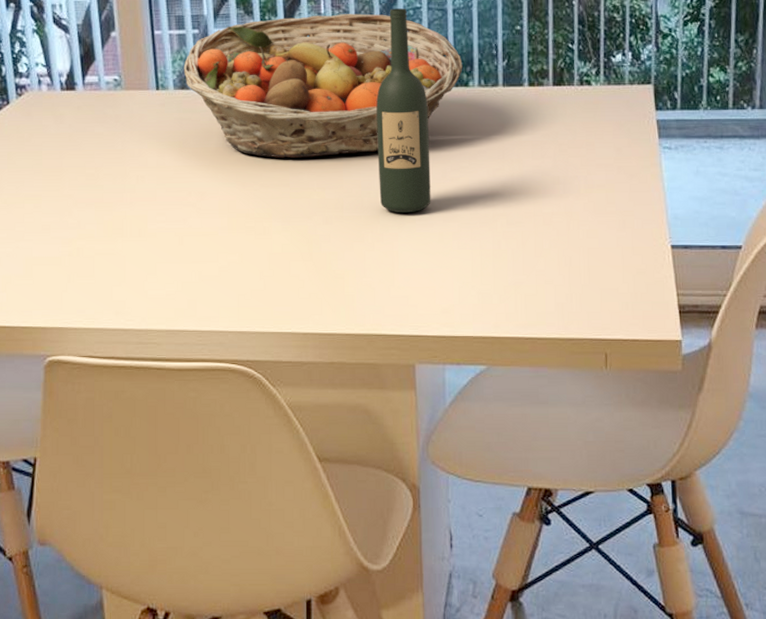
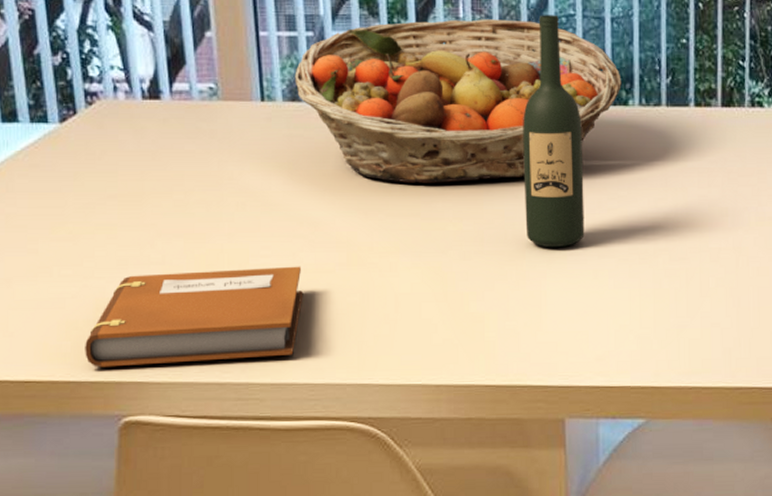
notebook: none [17,230,192,315] -> present [85,266,303,368]

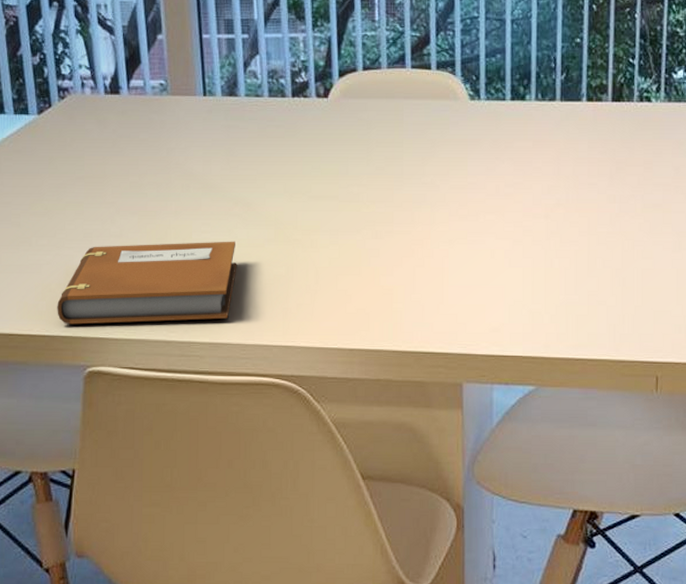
fruit basket: present [294,19,622,183] -> none [232,22,520,169]
wine bottle: present [523,15,585,248] -> none [430,17,484,229]

